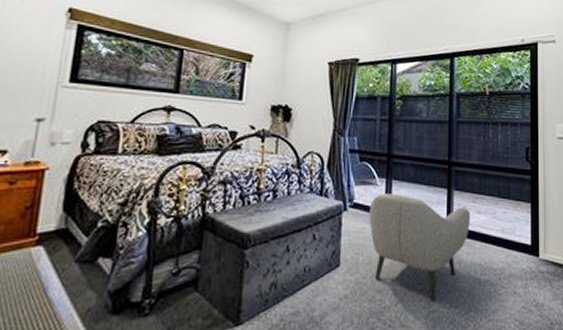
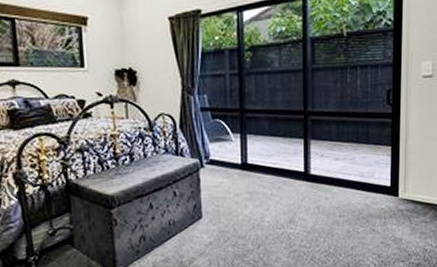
armchair: present [369,193,471,302] -> none [226,148,329,243]

